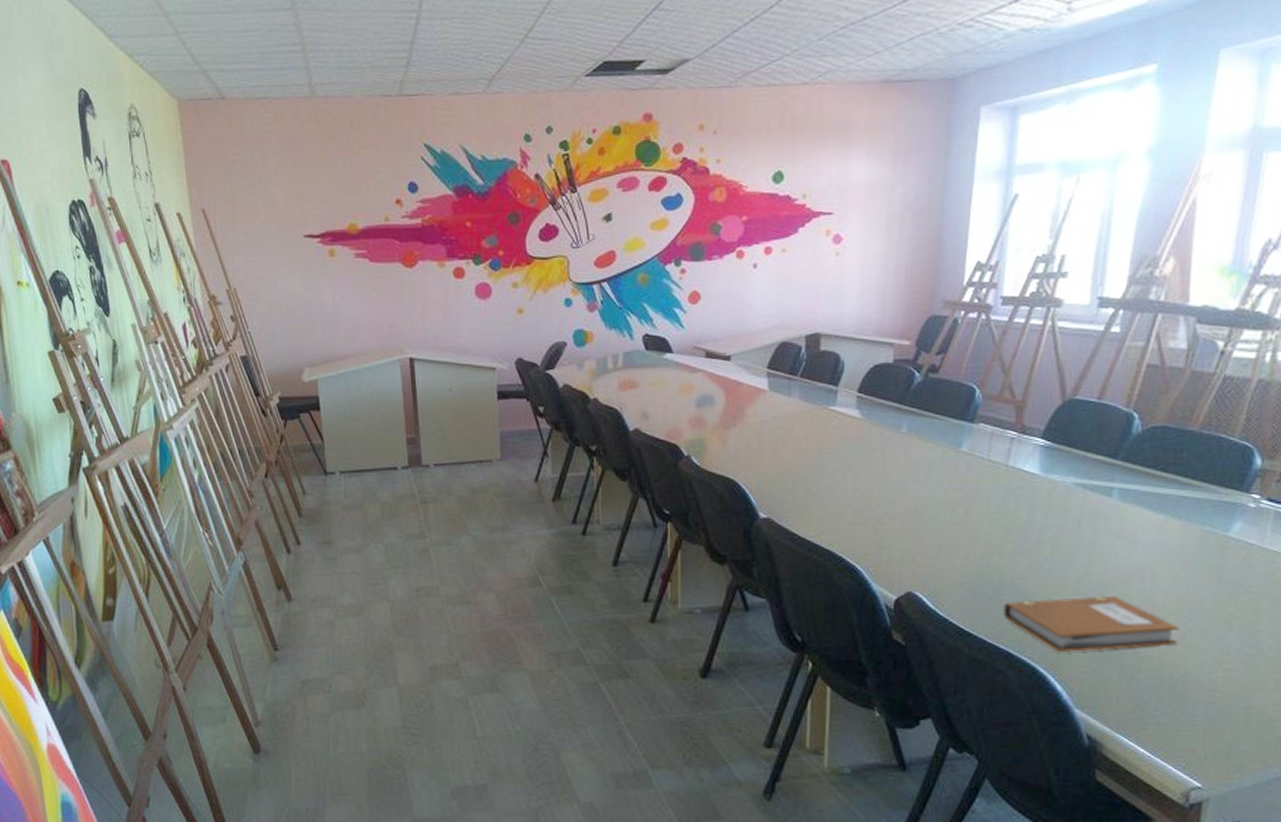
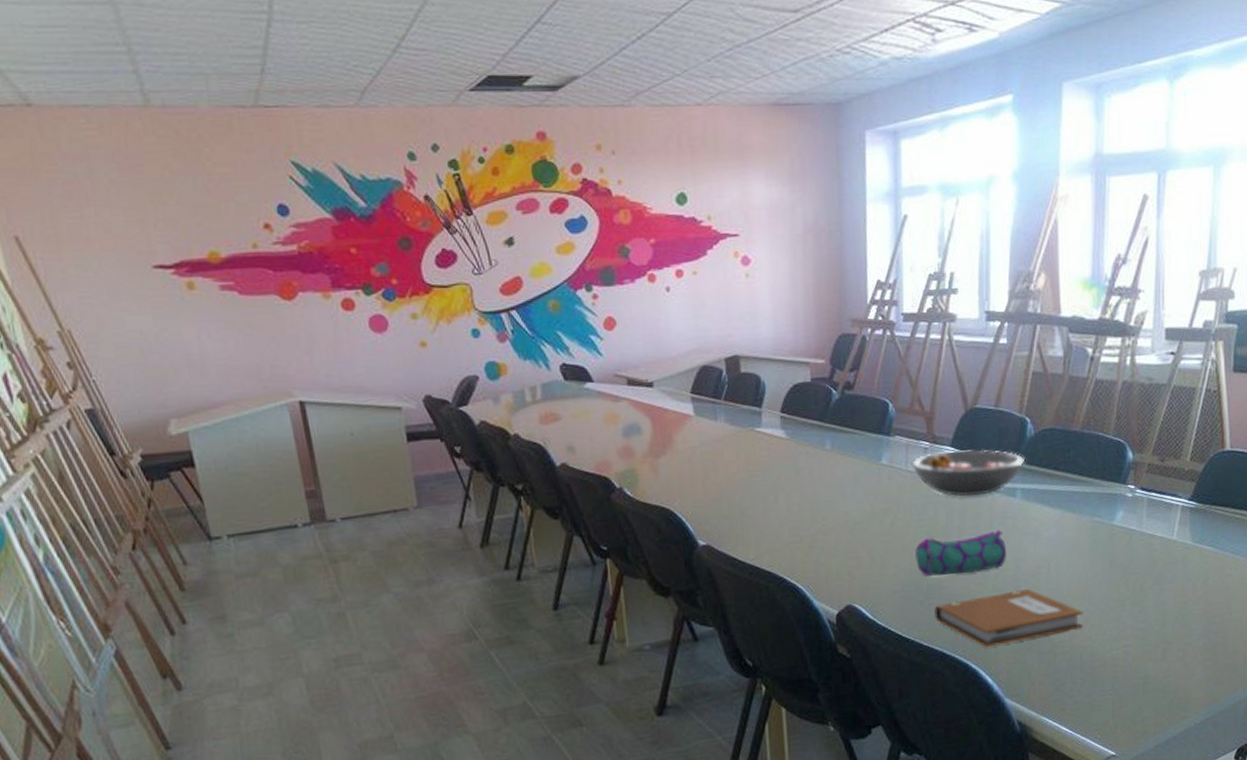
pencil case: none [988,530,1095,573] -> present [915,530,1007,576]
fruit bowl: none [994,443,1127,492] -> present [911,449,1025,497]

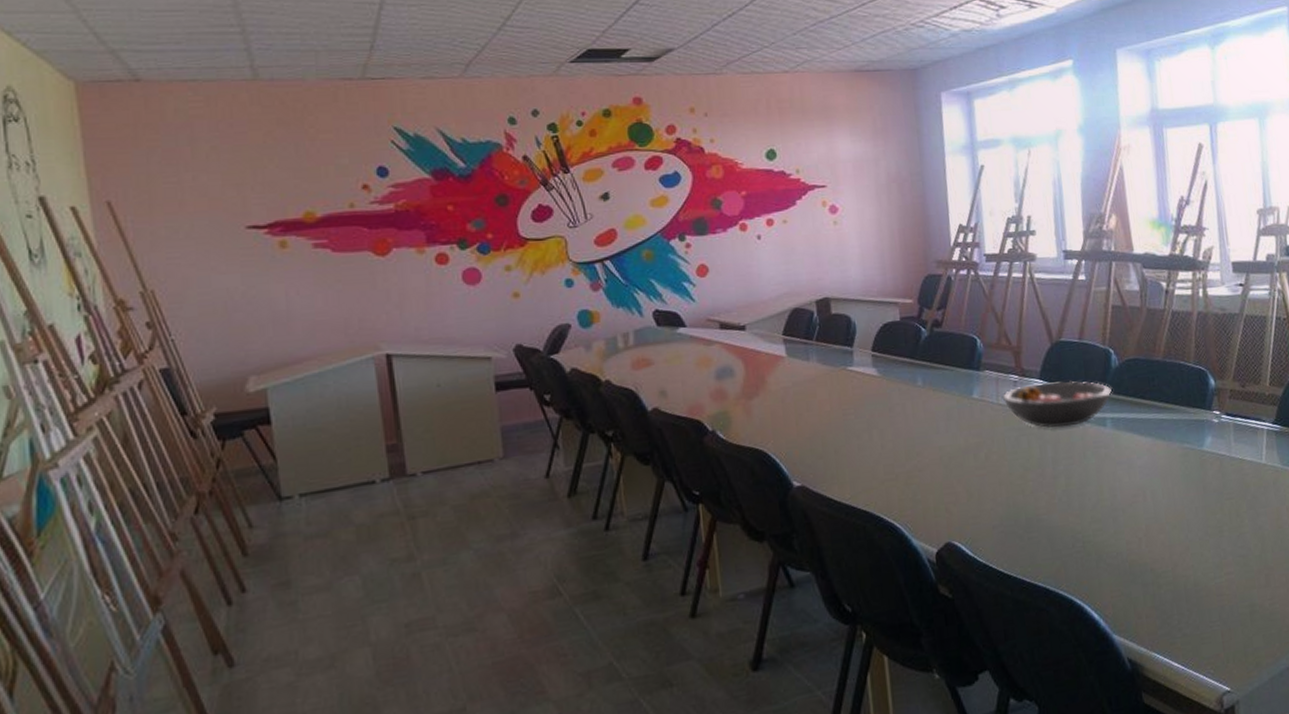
pencil case: present [915,530,1007,576] -> none [1011,459,1103,510]
notebook: present [934,589,1084,648] -> none [1034,519,1184,582]

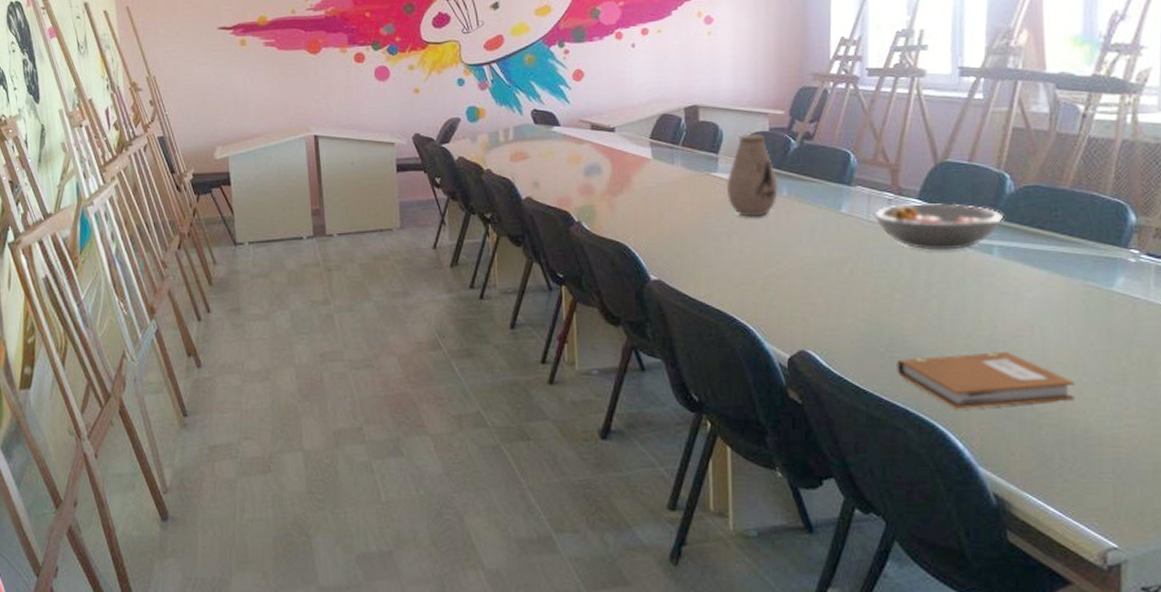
vase: none [863,323,914,410] -> present [727,133,779,217]
notebook: none [1034,519,1184,582] -> present [897,352,1076,410]

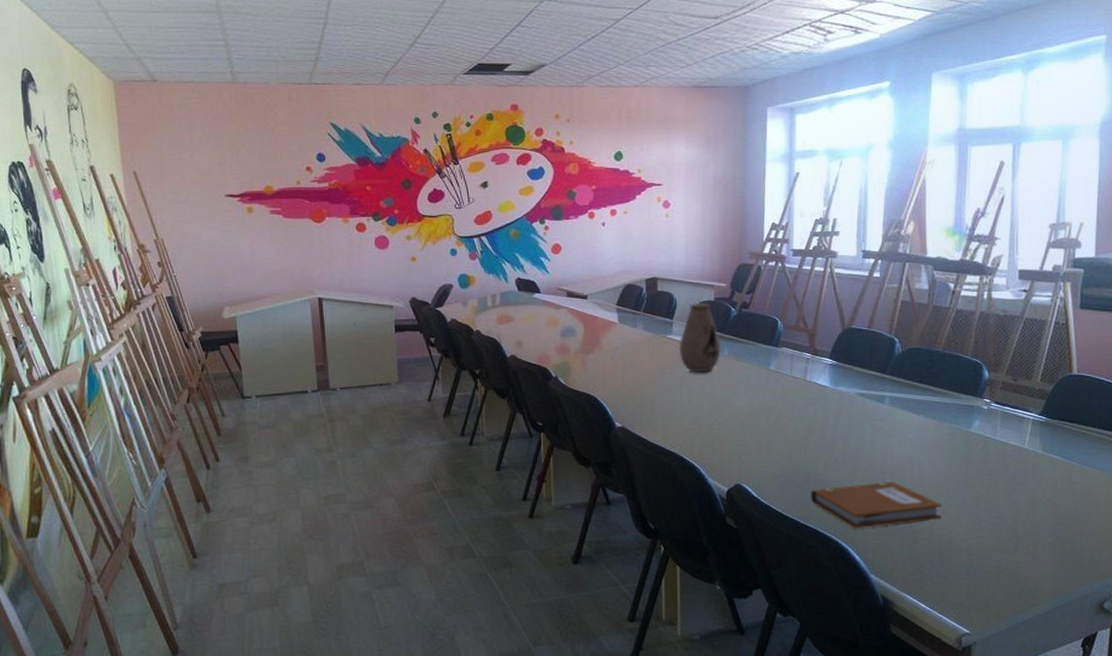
fruit bowl: present [873,203,1003,250] -> none [795,362,893,400]

